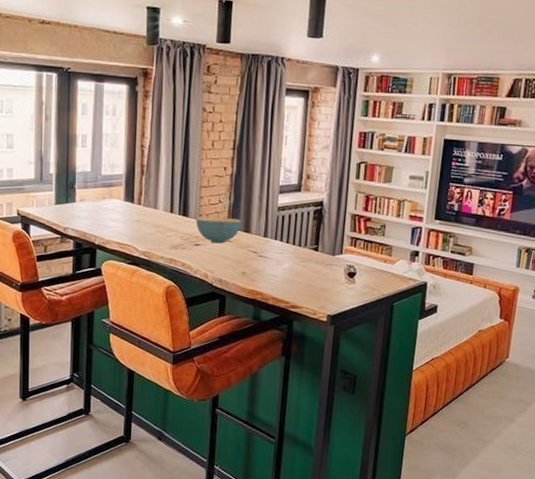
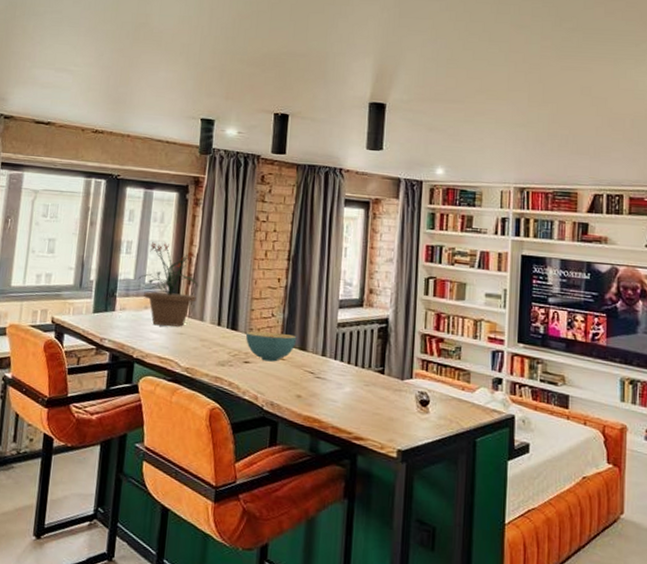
potted plant: none [95,134,151,215] -> present [138,241,198,327]

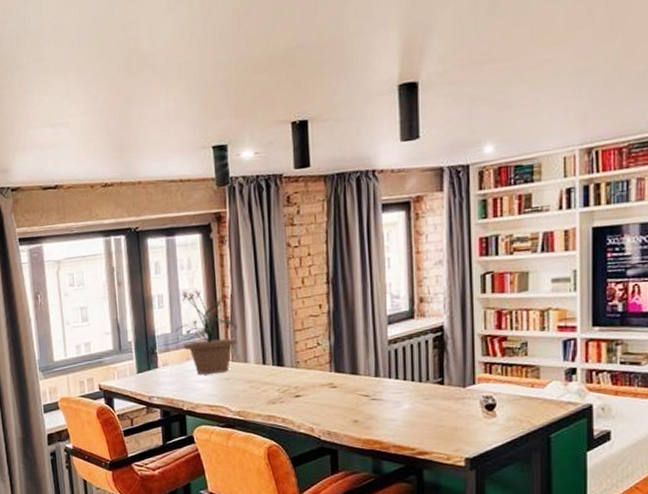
cereal bowl: present [245,331,297,362] -> none [292,361,347,392]

